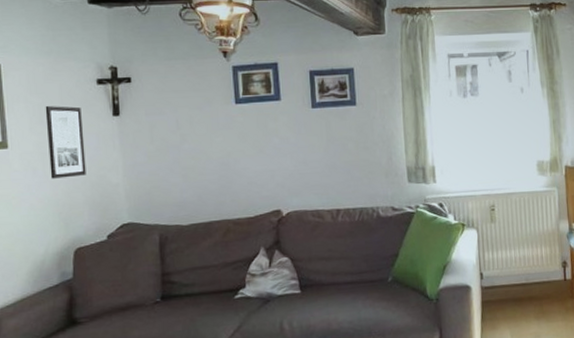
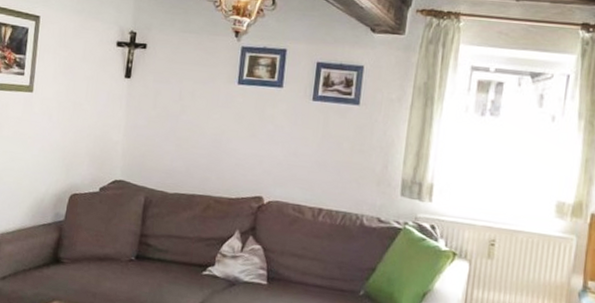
wall art: present [45,106,86,179] -> none [62,60,99,129]

